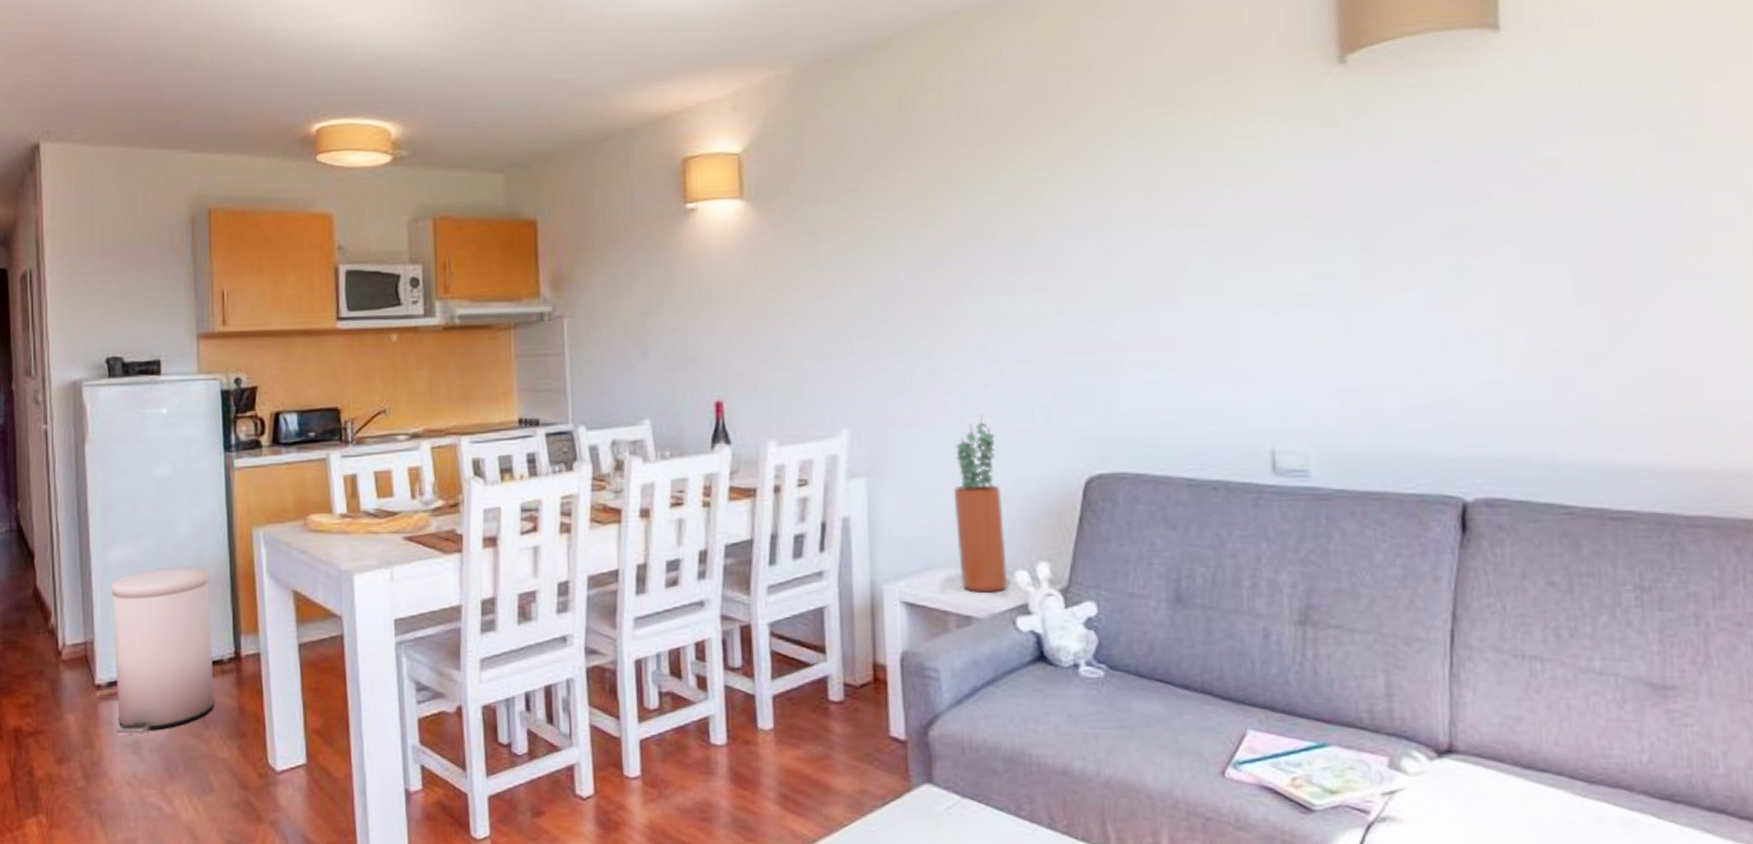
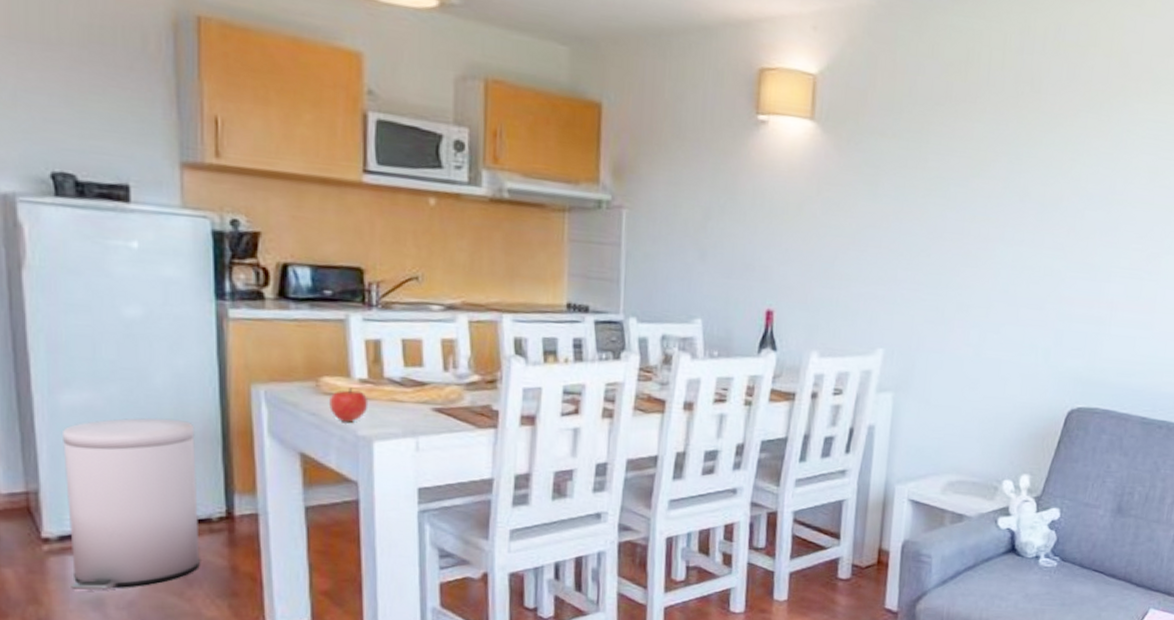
fruit: none [316,523,348,557] -> present [329,387,369,422]
vase: present [953,414,1008,593] -> none [958,349,1004,497]

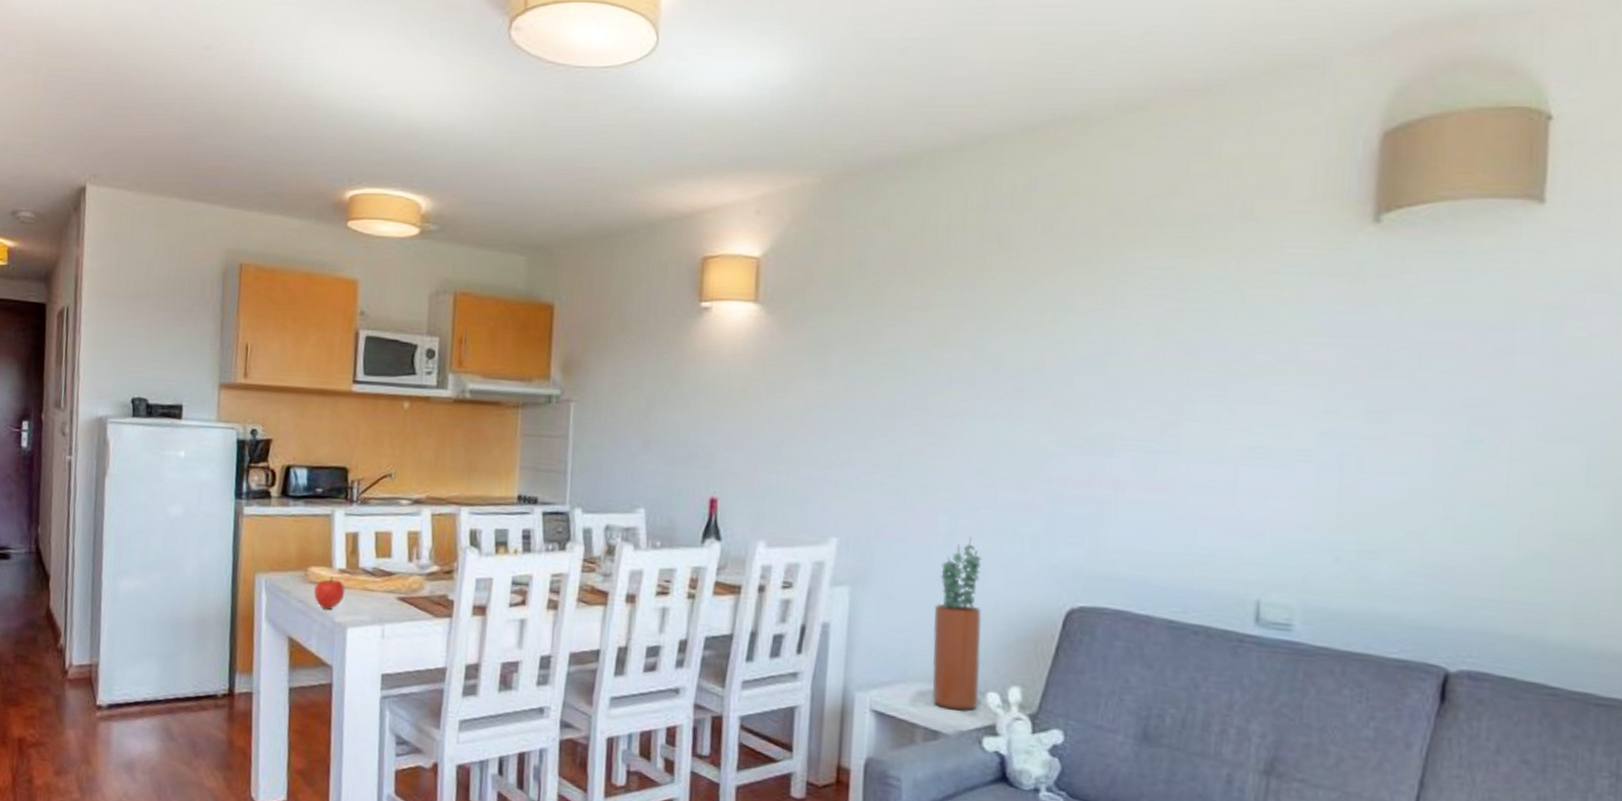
pedal bin: present [63,418,200,590] -> none [112,602,211,756]
vase: none [958,349,1004,497] -> present [931,537,983,711]

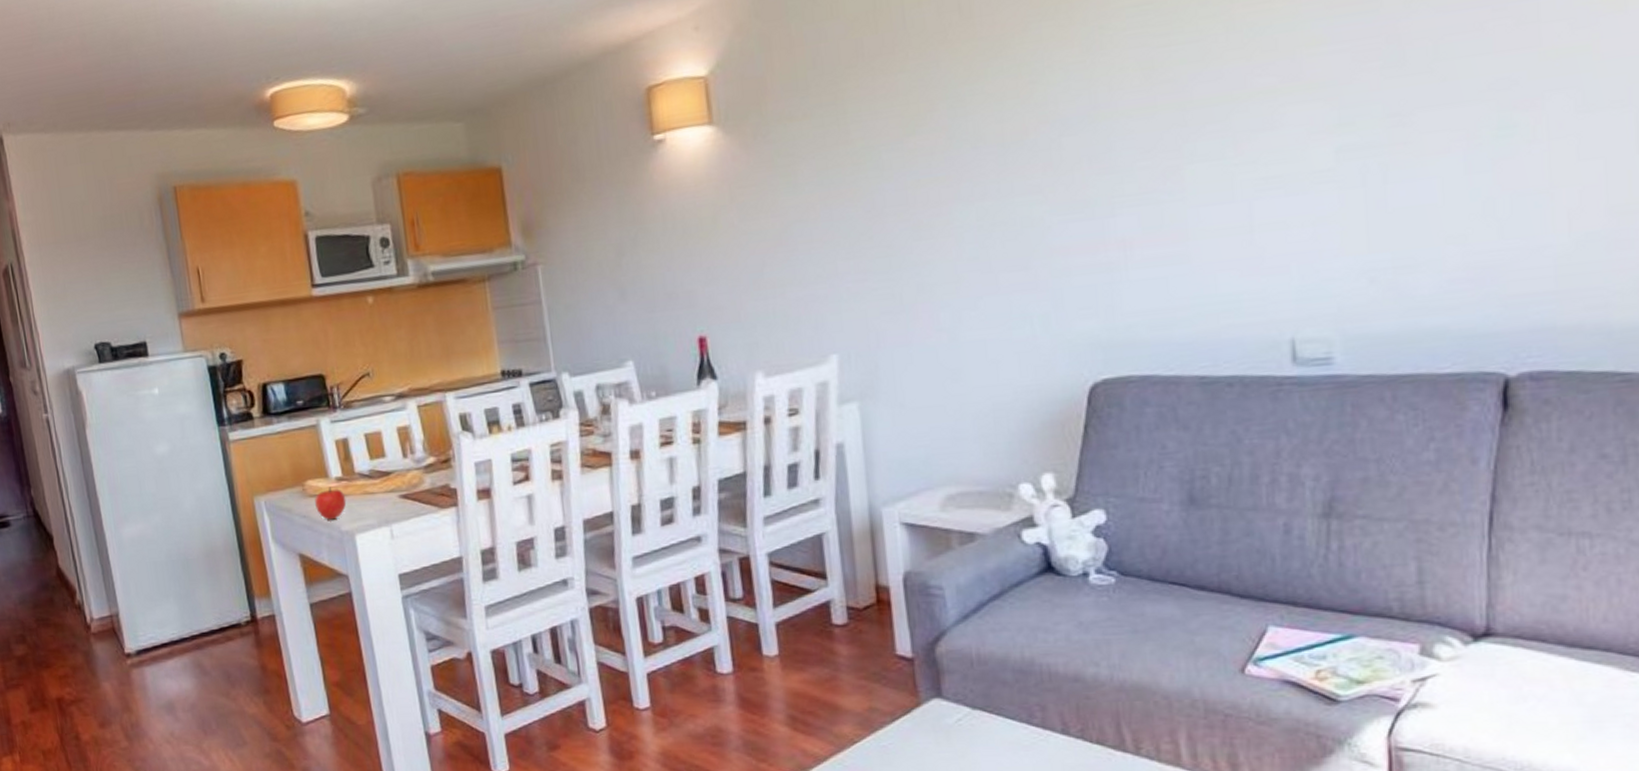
vase: present [931,537,983,711] -> none [949,328,1012,509]

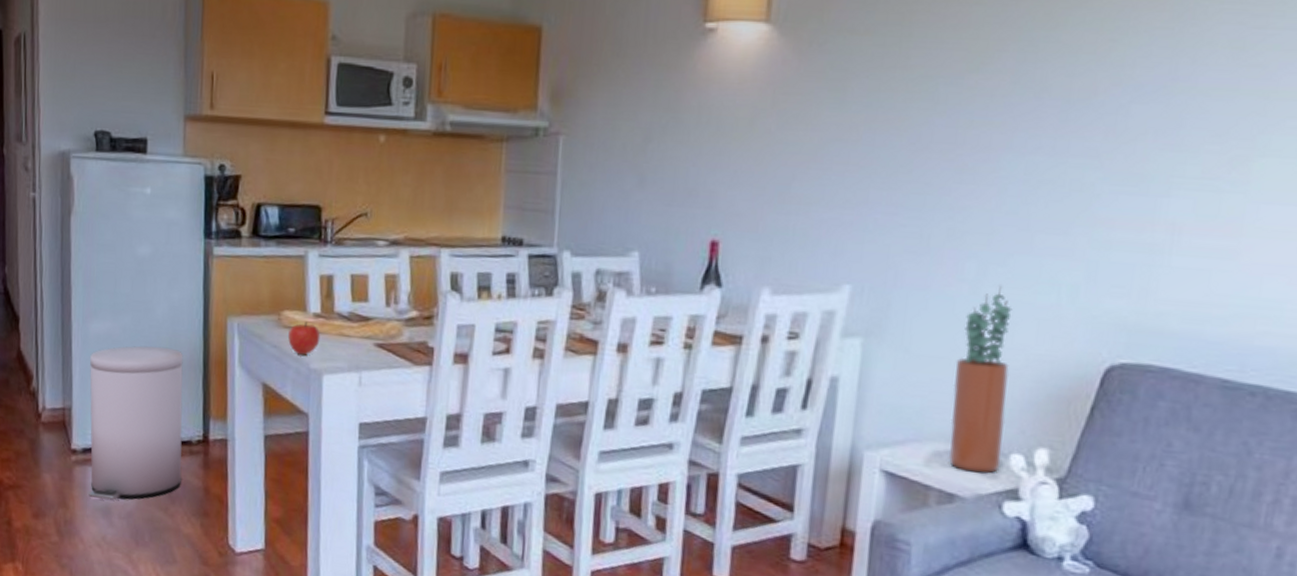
pedal bin: none [128,537,238,696] -> present [88,345,183,500]
vase: none [949,328,1012,509] -> present [948,285,1013,474]

